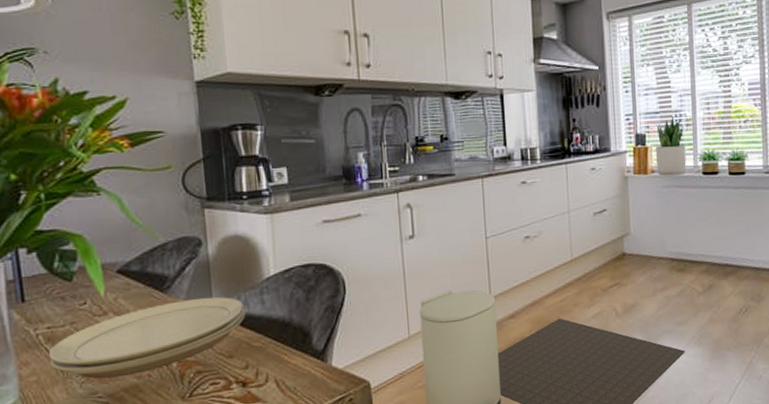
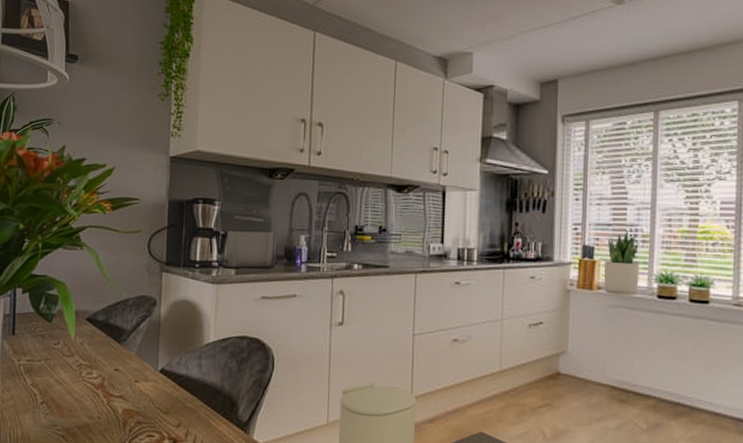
plate: present [48,297,245,379] -> none [25,353,184,415]
toaster: none [266,151,336,196] -> present [218,229,278,269]

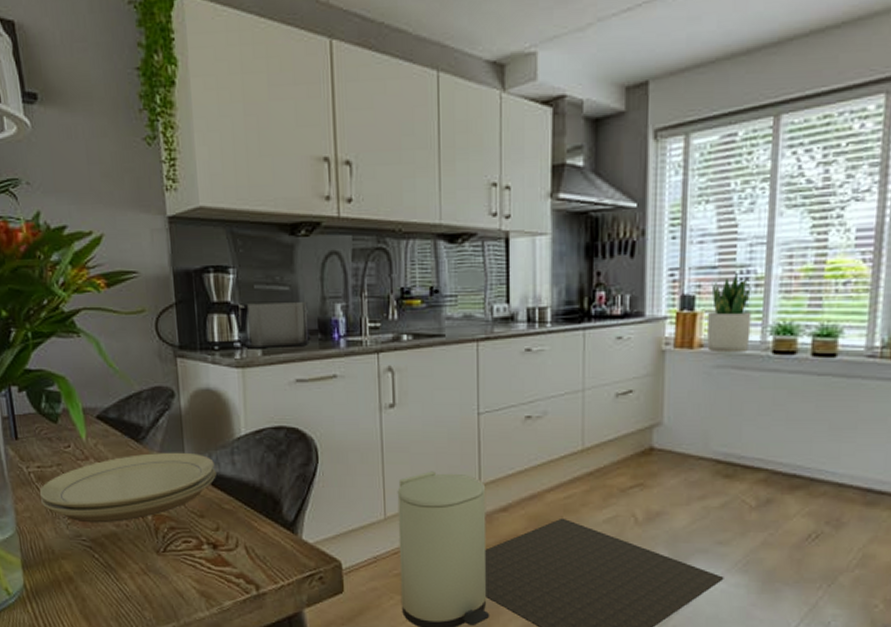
plate: none [25,353,184,415] -> present [39,452,216,523]

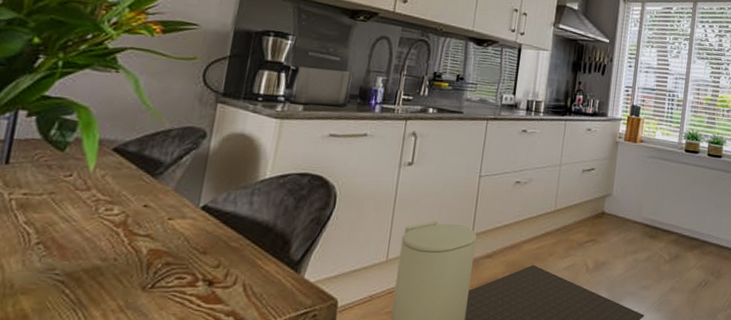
plate: present [39,452,216,523] -> none [14,188,231,257]
planter: present [707,273,752,353] -> none [645,95,675,149]

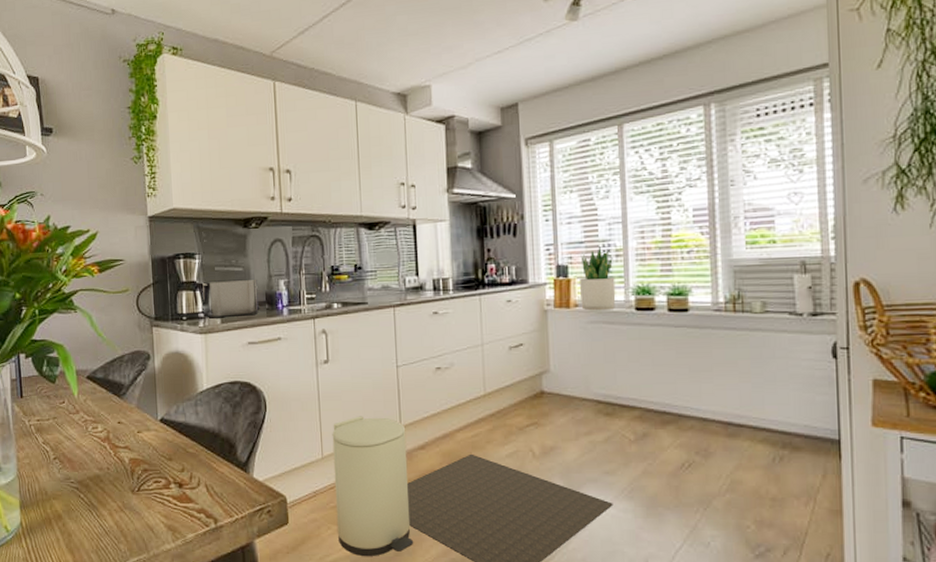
planter: none [645,95,675,149] -> present [580,247,616,311]

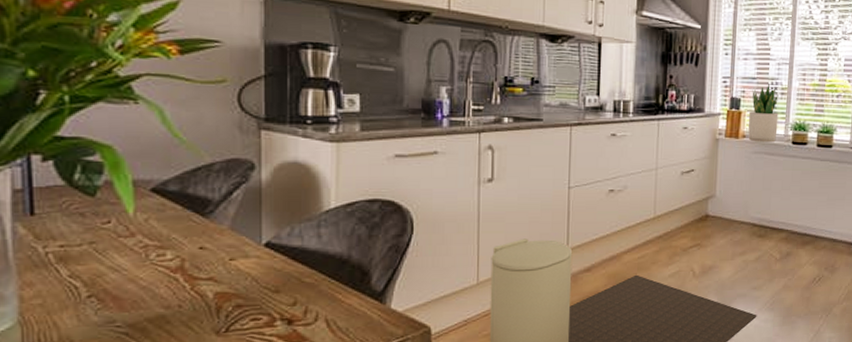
toaster: present [202,278,260,319] -> none [338,79,413,125]

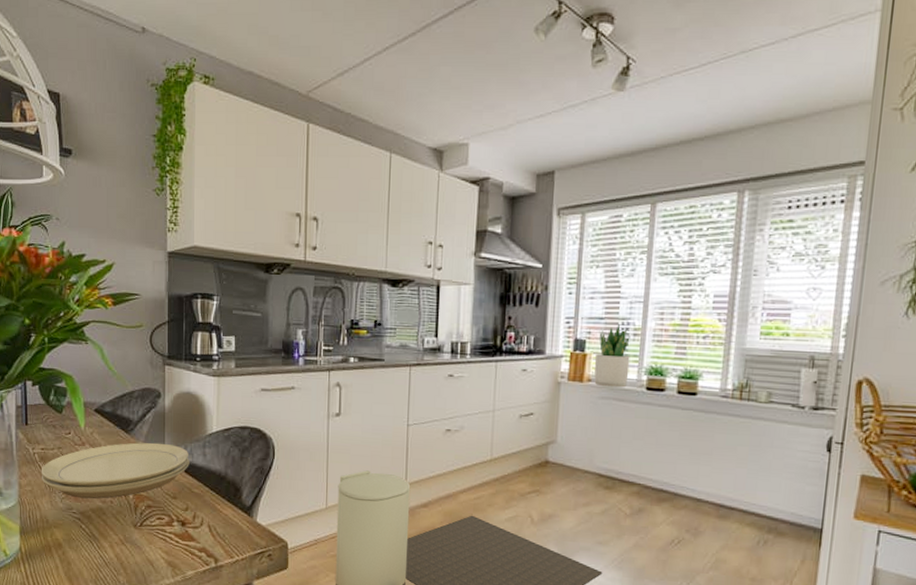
plate: none [59,226,298,307] -> present [41,442,190,499]

